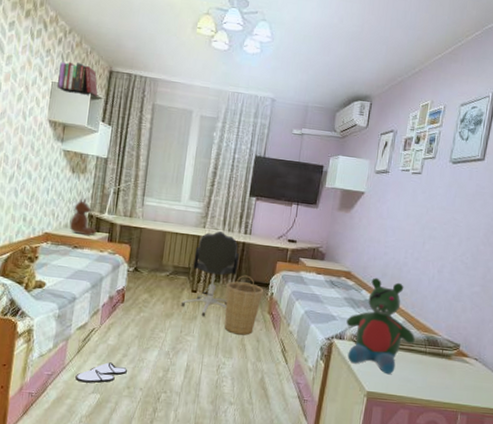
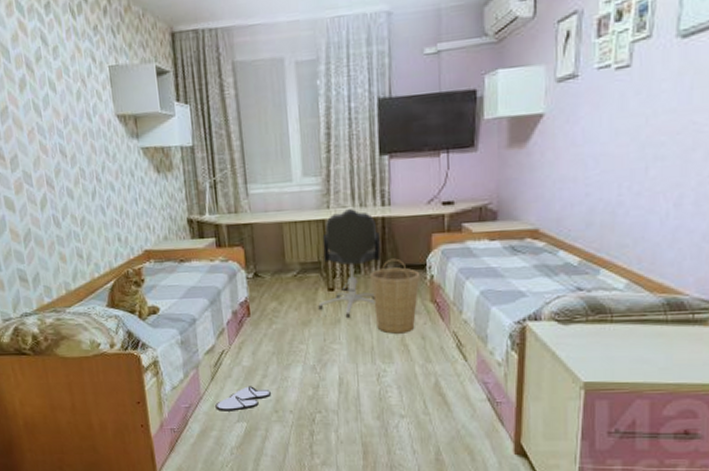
books: present [57,62,98,97] -> none [111,32,165,76]
teddy bear: present [69,198,96,236] -> none [168,201,201,246]
stuffed animal: present [346,277,415,375] -> none [541,230,648,358]

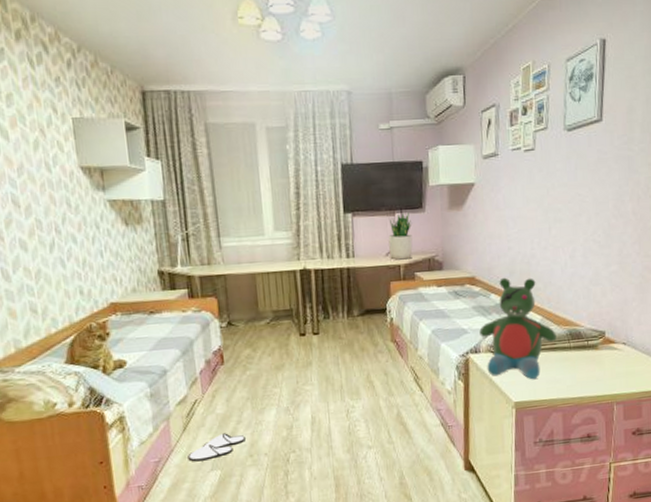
office chair: present [318,209,381,318] -> none [291,260,347,360]
basket: present [370,258,421,334] -> none [338,304,382,373]
planter: none [431,152,461,209] -> present [388,212,413,260]
stuffed animal: none [541,230,648,358] -> present [479,277,557,380]

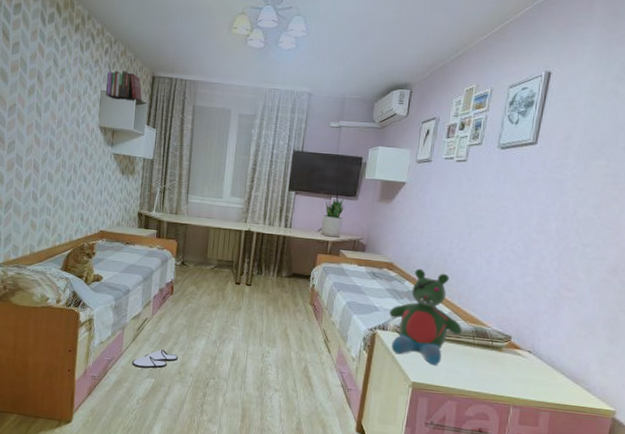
books: none [75,88,135,129] -> present [106,71,143,102]

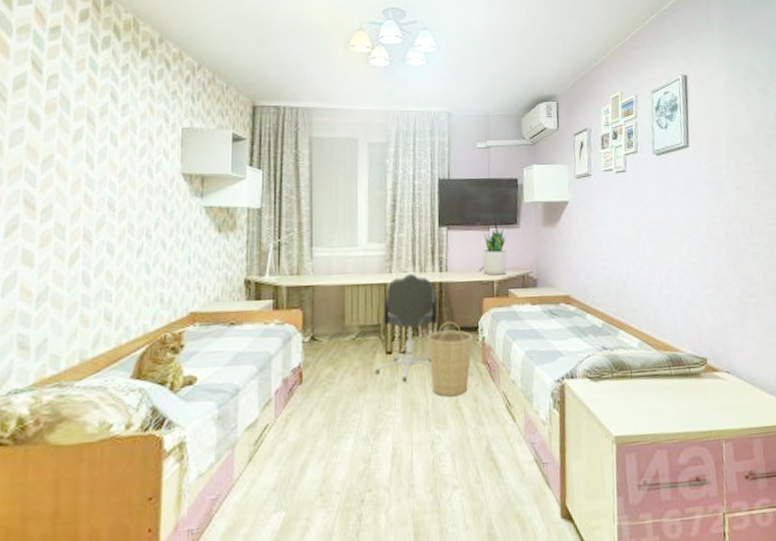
books: present [106,71,143,102] -> none [189,102,241,139]
slippers: present [132,349,178,369] -> none [250,465,317,500]
office chair: none [226,225,280,307] -> present [375,274,438,382]
basket: none [267,267,306,326] -> present [428,321,474,397]
stuffed animal: present [389,268,462,366] -> none [575,297,657,411]

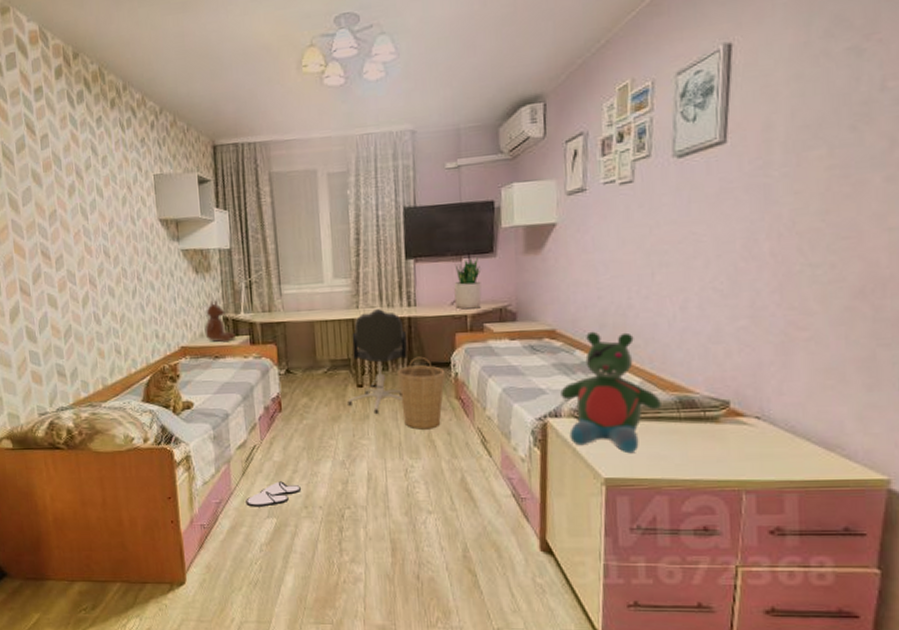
teddy bear: none [221,261,257,308] -> present [204,300,236,343]
slippers: none [250,465,317,500] -> present [246,481,301,507]
stuffed animal: none [575,297,657,411] -> present [560,331,661,454]

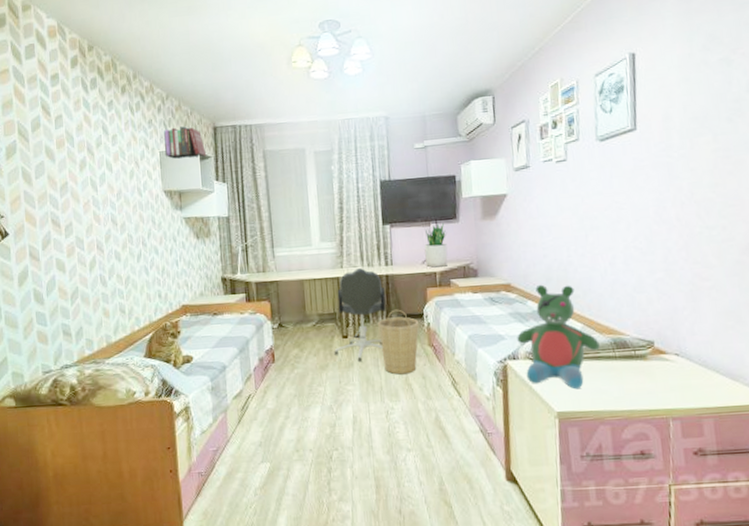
books: none [157,145,206,184] -> present [163,126,207,160]
teddy bear: present [204,300,236,343] -> none [204,262,233,301]
slippers: present [246,481,301,507] -> none [241,427,292,453]

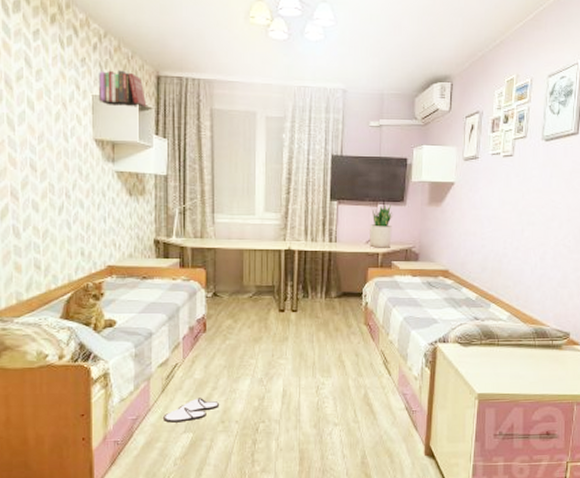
slippers: none [241,427,292,453] -> present [163,398,219,423]
office chair: present [334,268,386,361] -> none [269,243,326,336]
basket: present [378,309,420,375] -> none [316,286,357,351]
stuffed animal: present [517,284,600,390] -> none [449,273,523,374]

